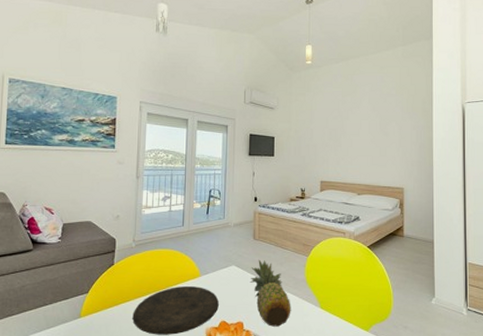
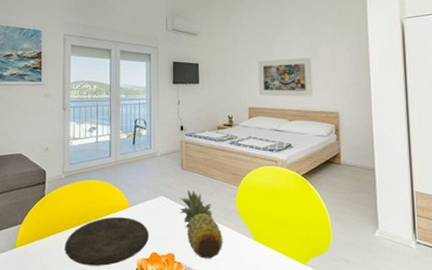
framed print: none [331,135,381,173] -> present [258,57,313,97]

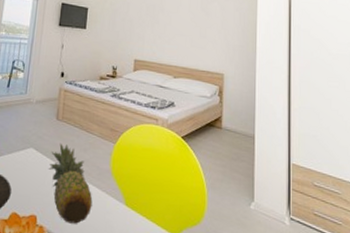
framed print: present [258,57,313,97] -> none [147,12,201,55]

